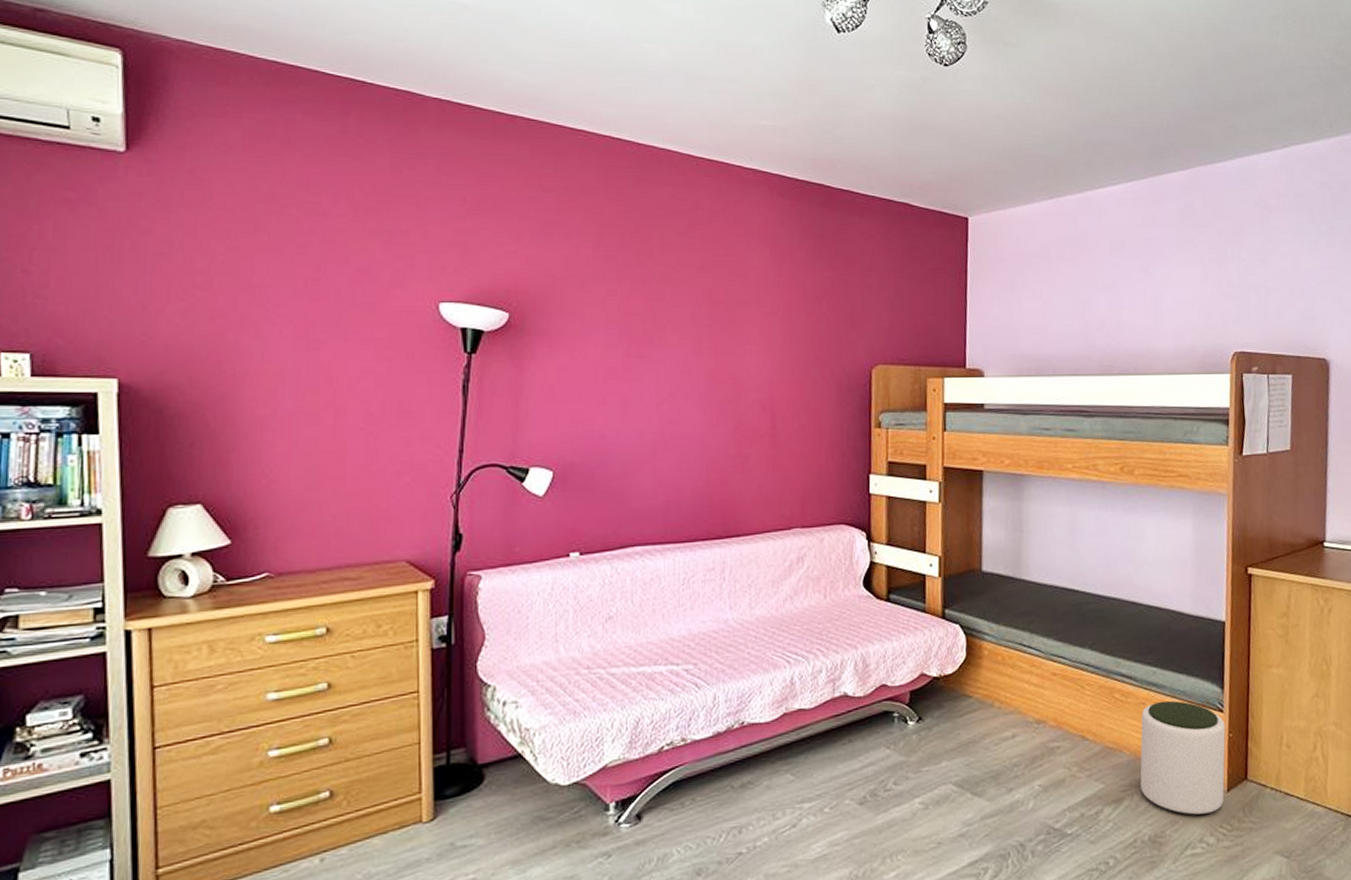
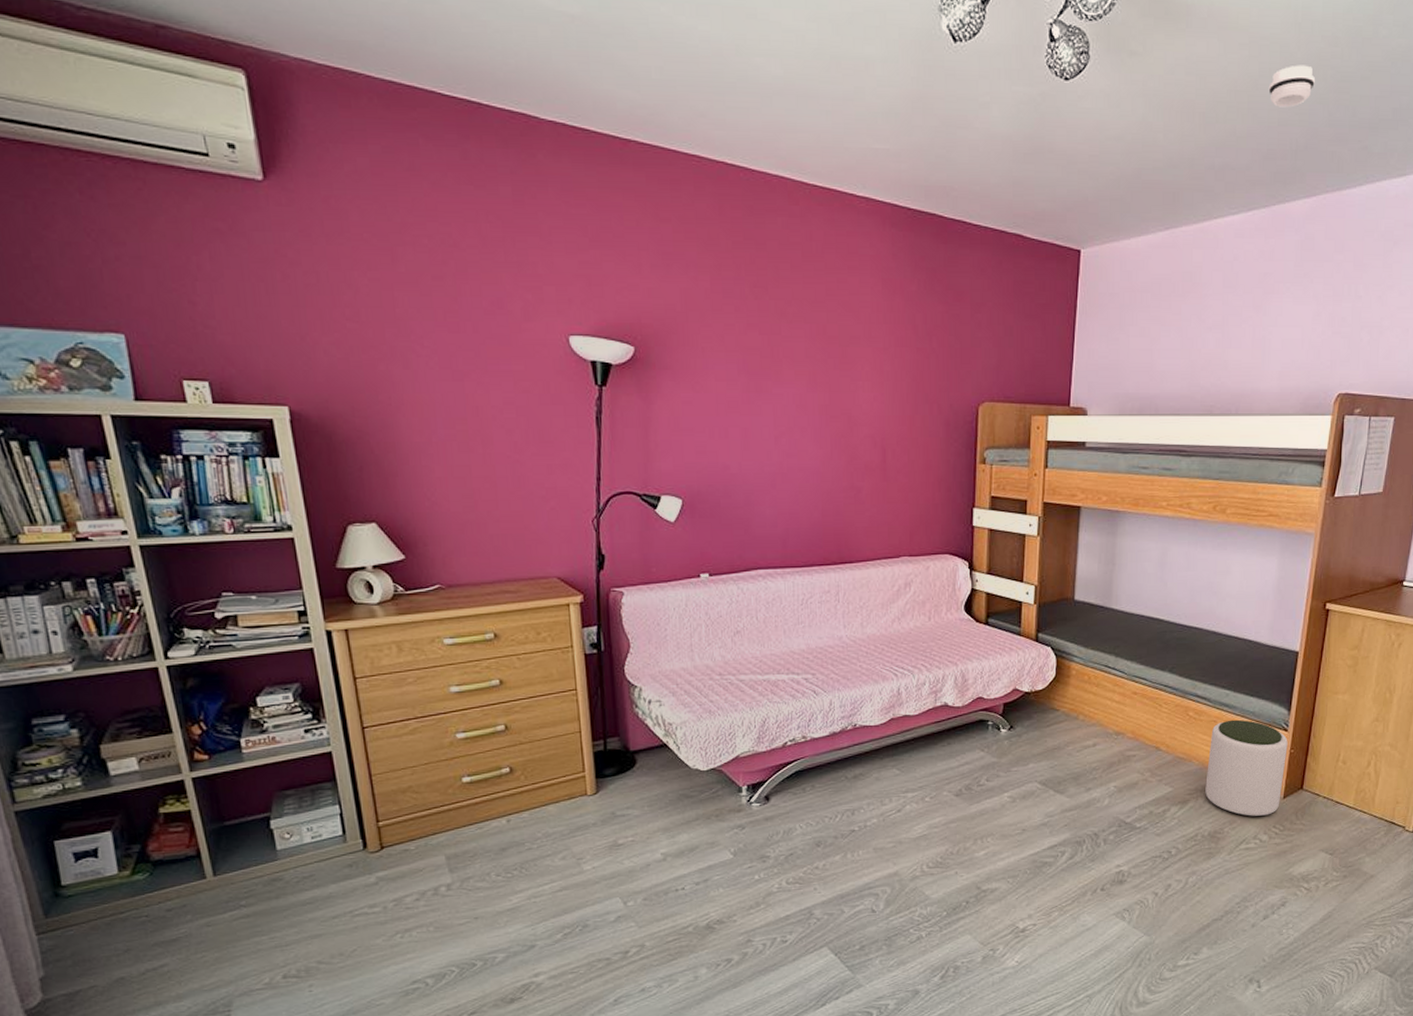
smoke detector: none [1136,55,1178,91] -> present [1268,65,1315,108]

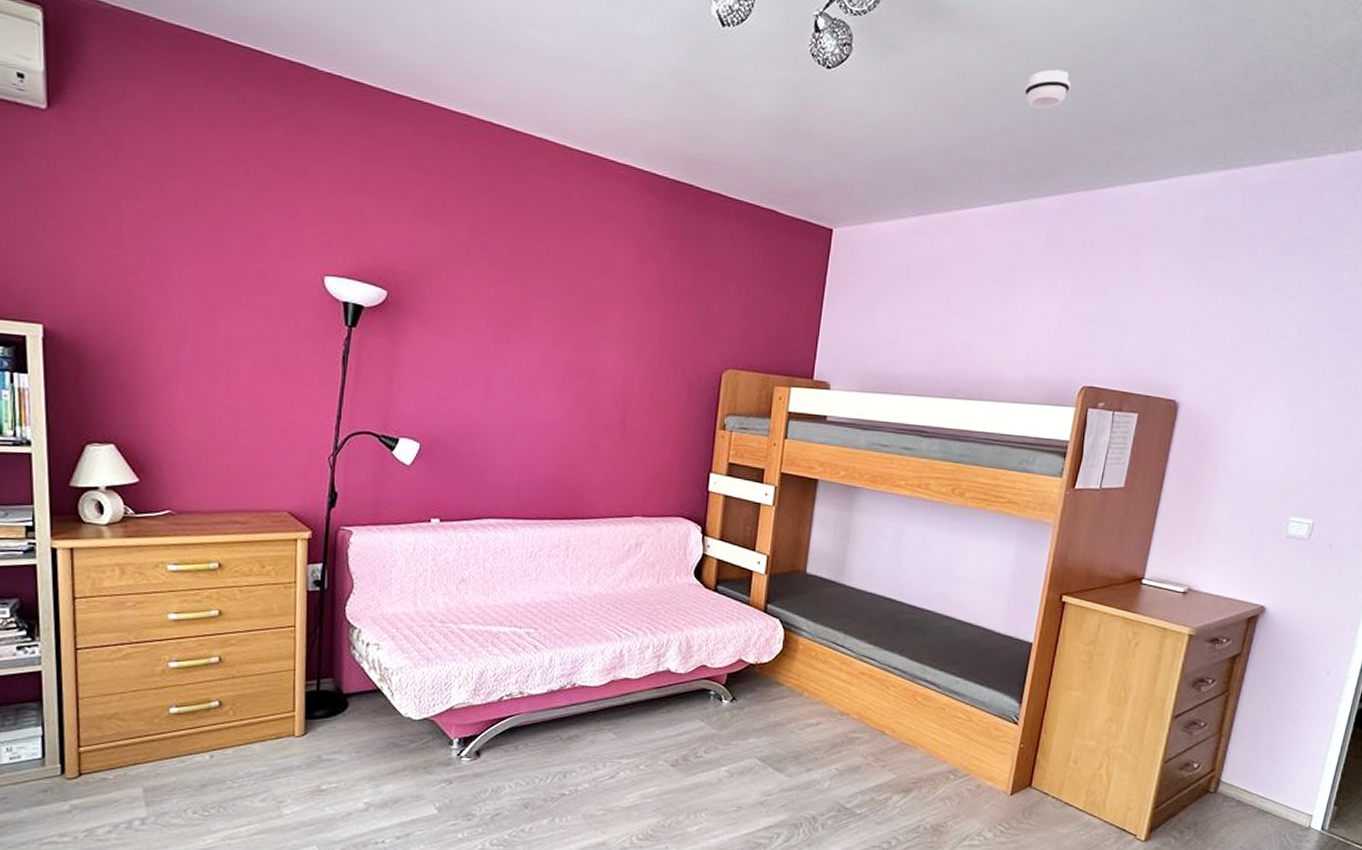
plant pot: present [1205,719,1288,817] -> none [929,708,1018,812]

